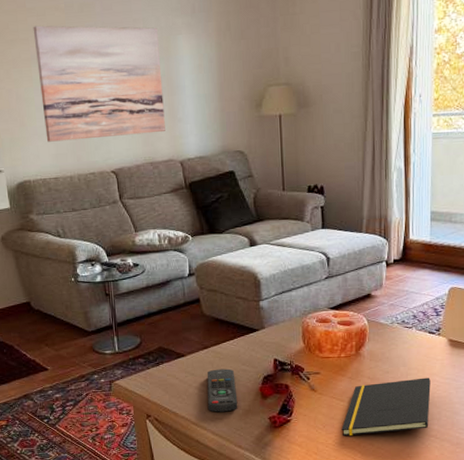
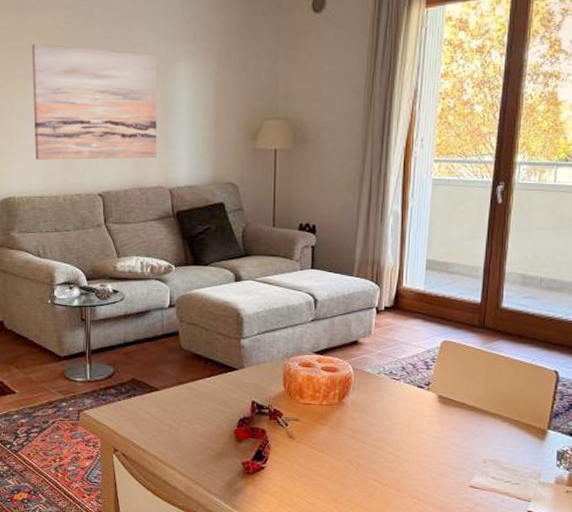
remote control: present [207,368,238,412] -> none [178,407,211,453]
notepad: present [341,377,431,436] -> none [318,434,417,490]

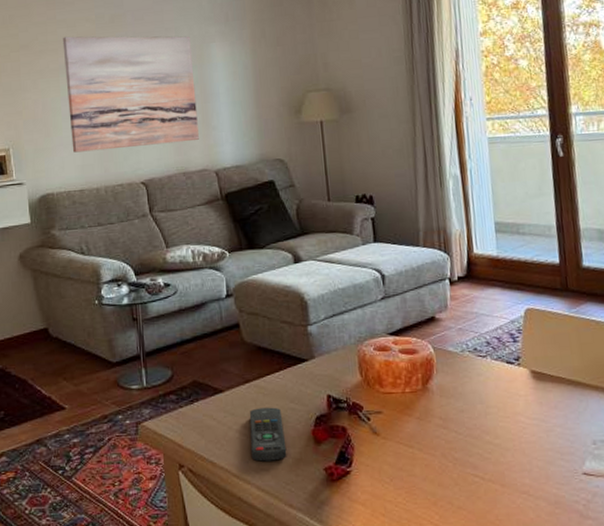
remote control: none [178,407,211,453] -> present [249,407,287,462]

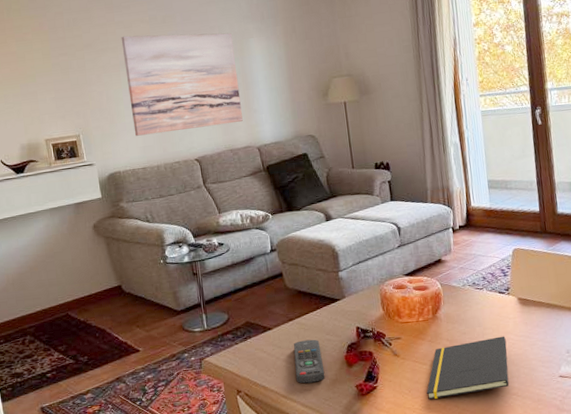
notepad: none [412,417,518,492] -> present [426,336,509,399]

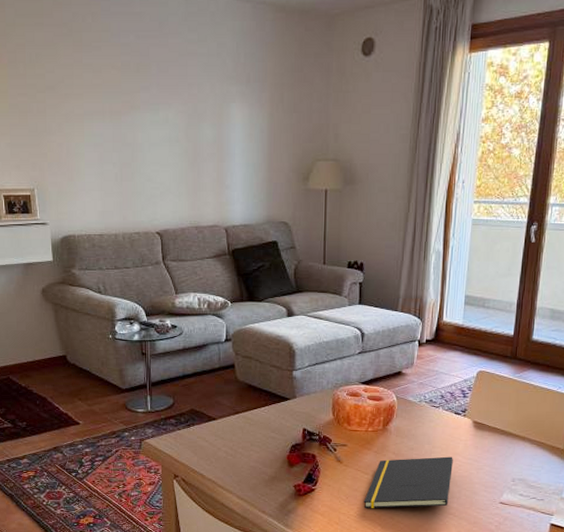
wall art: present [121,32,243,136] -> none [88,82,213,199]
remote control: present [293,339,325,384] -> none [235,435,265,477]

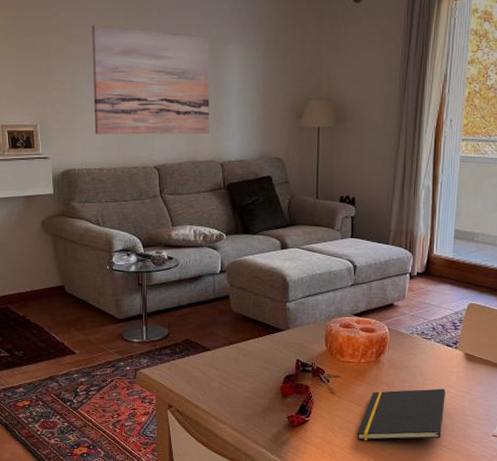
wall art: none [88,82,213,199] -> present [91,25,210,135]

